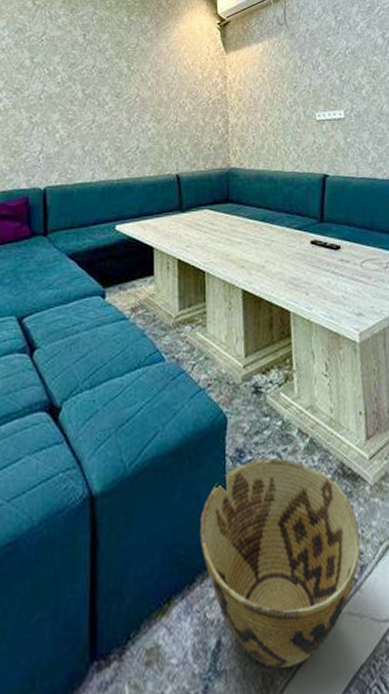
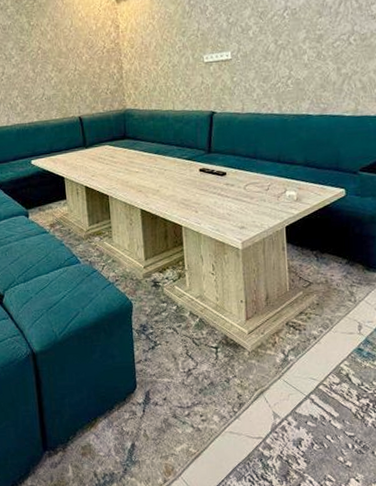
woven basket: present [199,457,361,668] -> none [115,331,240,462]

